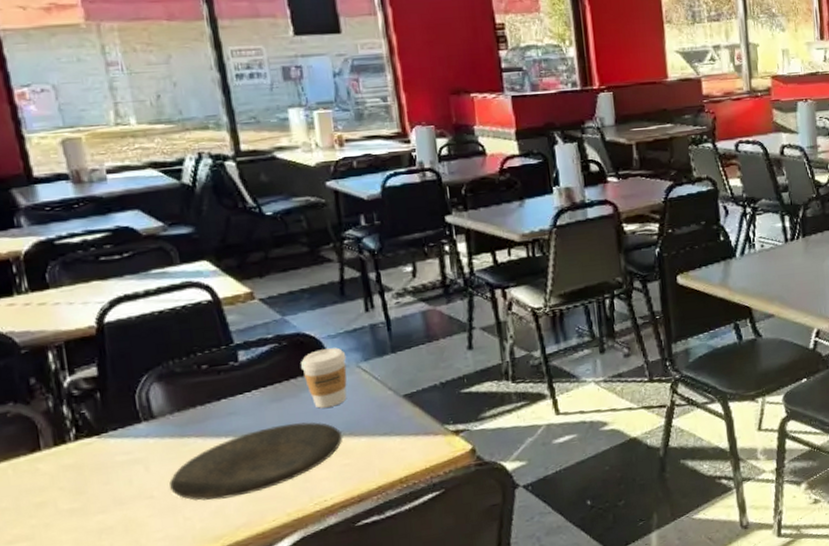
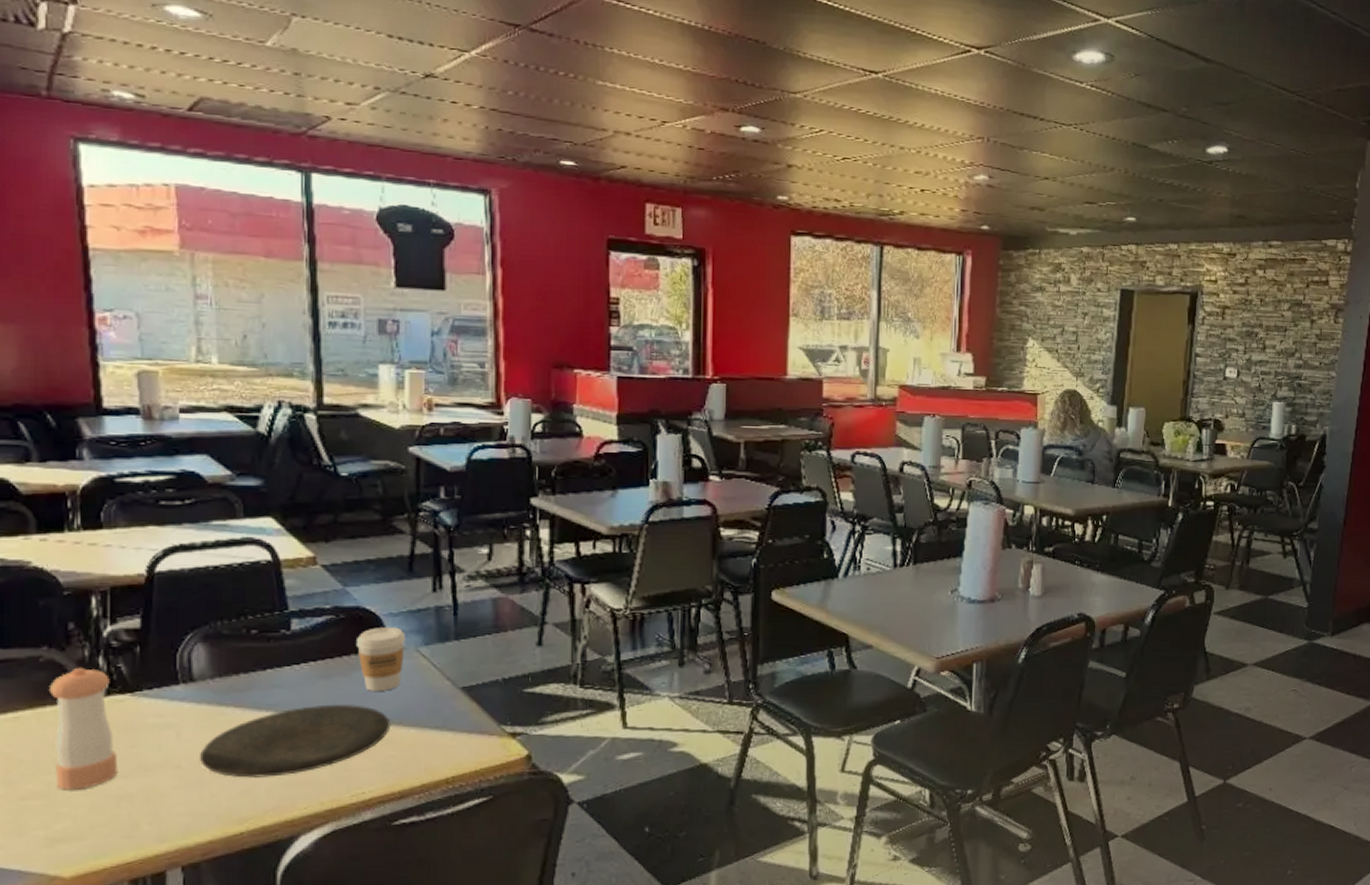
pepper shaker: none [19,417,96,531] -> present [48,667,118,790]

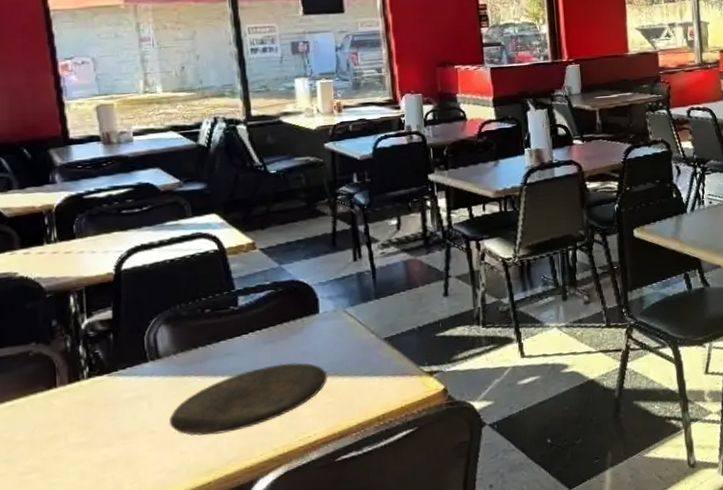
pepper shaker: present [48,667,118,790] -> none [38,356,102,463]
coffee cup: present [357,627,406,691] -> none [294,294,335,350]

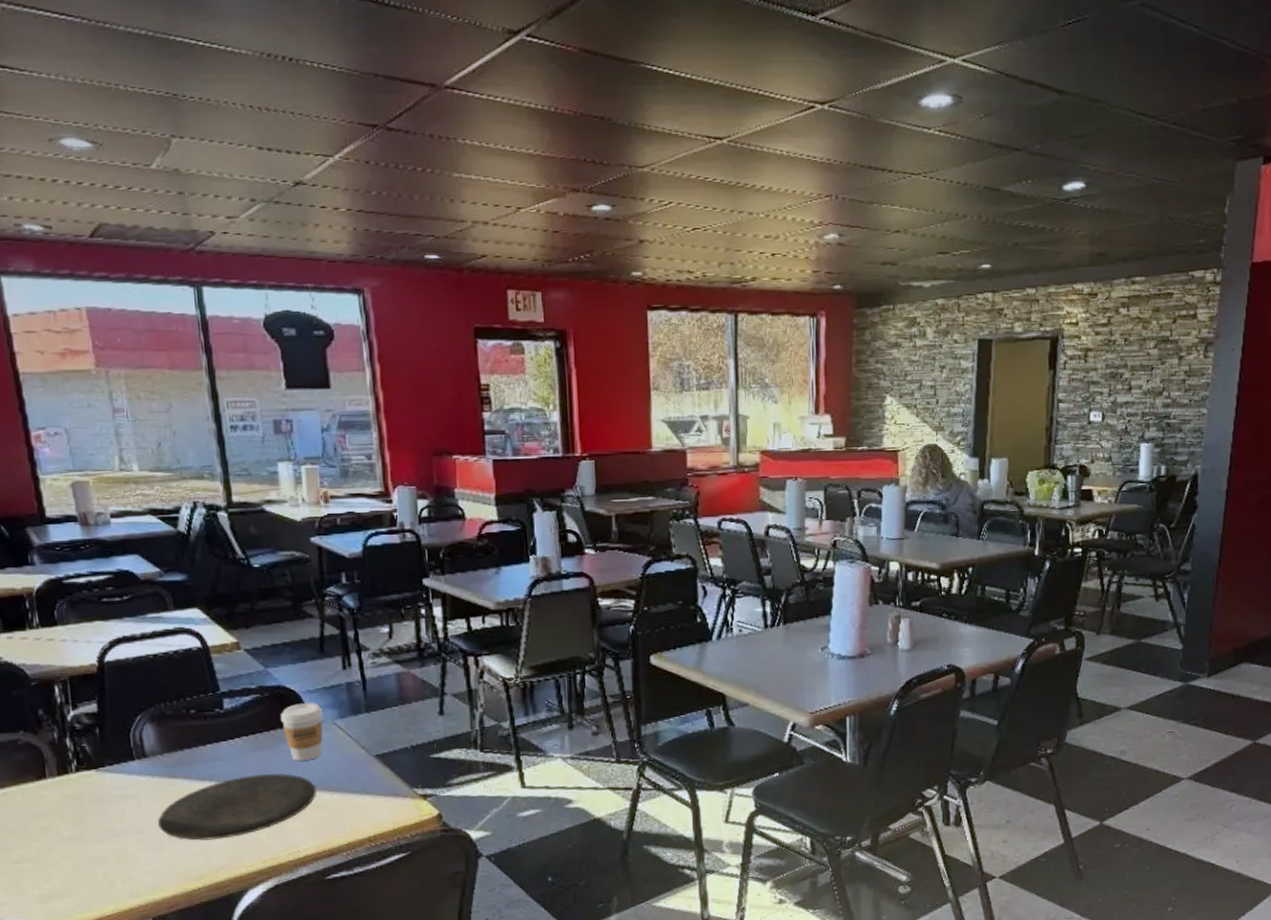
coffee cup: none [294,294,335,350] -> present [281,703,324,761]

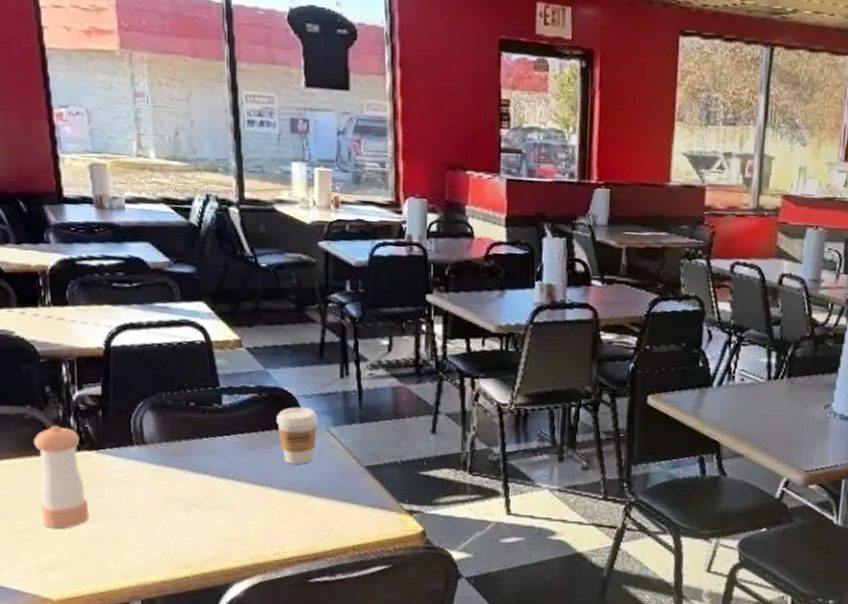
pepper shaker: none [28,748,93,855] -> present [33,425,90,529]
plate: present [158,773,317,841] -> none [152,473,307,532]

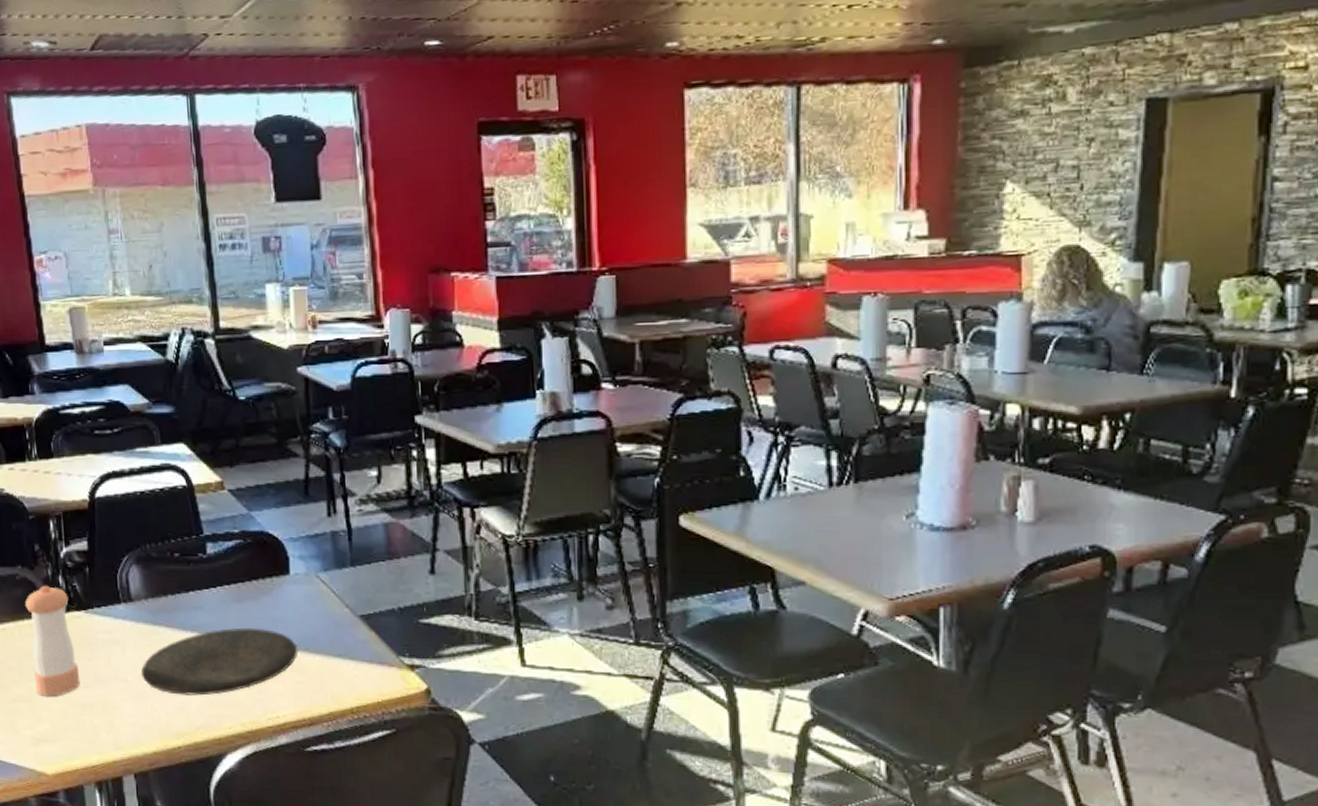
plate: none [152,473,307,532] -> present [141,628,299,696]
coffee cup: present [277,407,318,465] -> none [263,552,307,617]

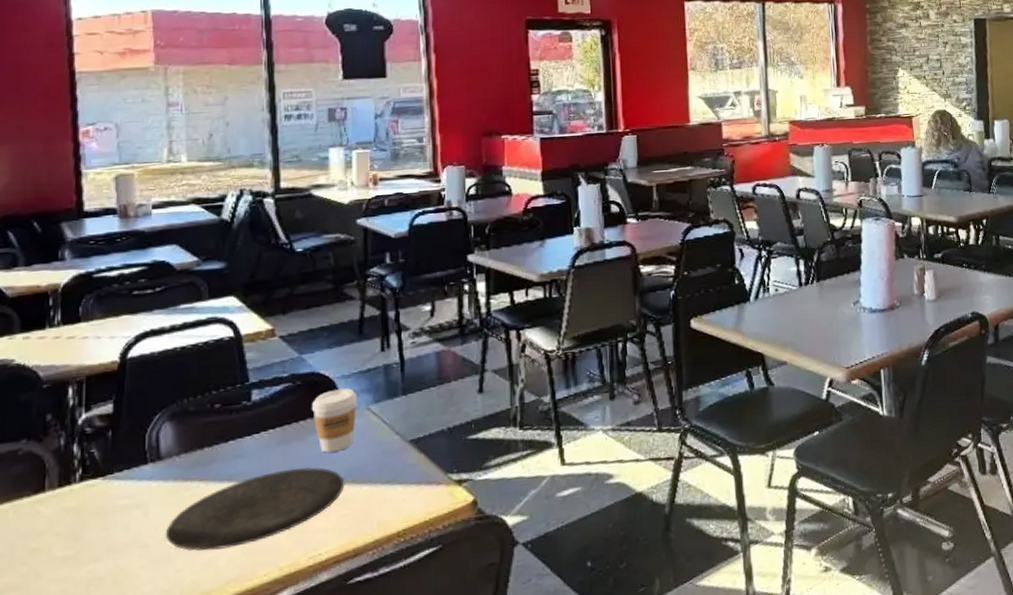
pepper shaker: present [24,585,81,696] -> none [26,456,89,581]
coffee cup: none [263,552,307,617] -> present [312,388,358,453]

